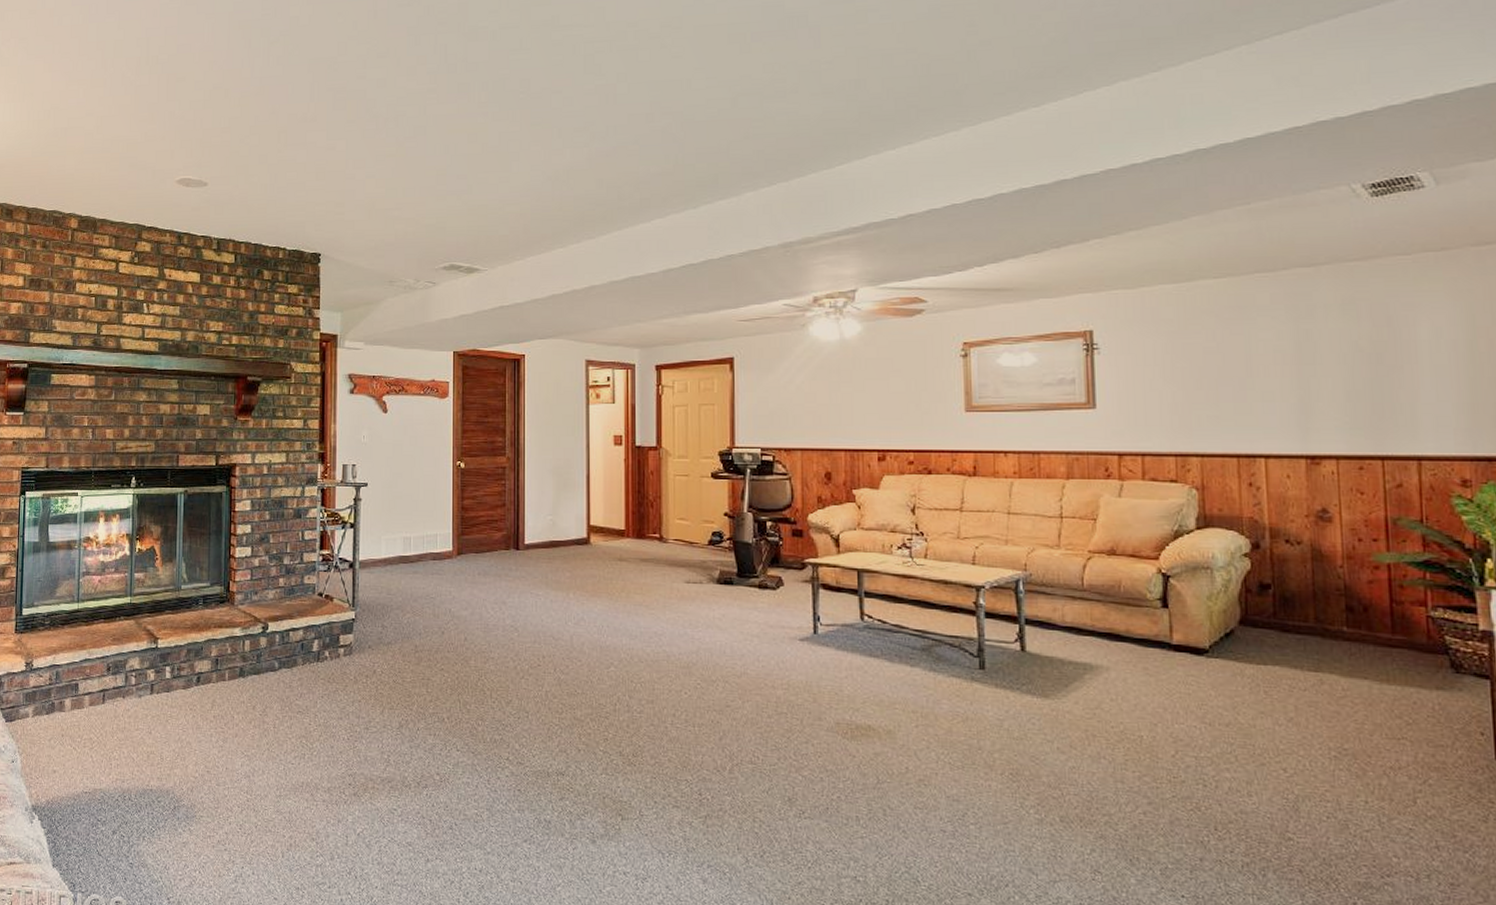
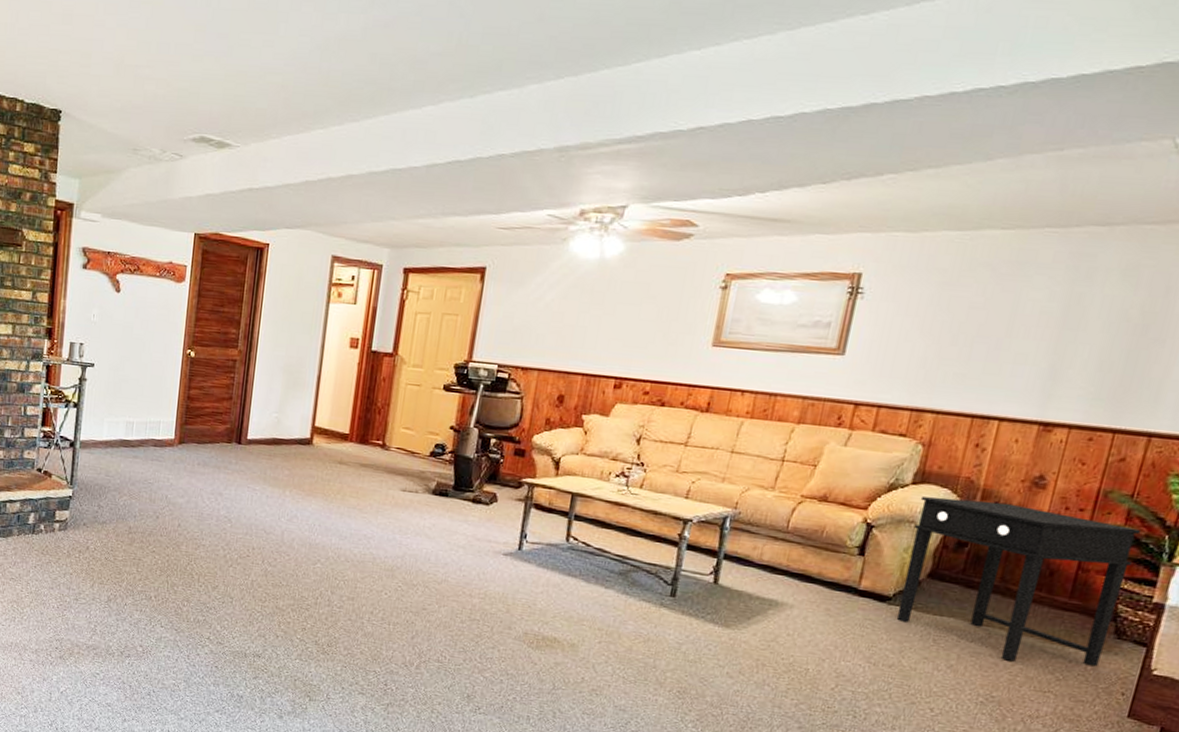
side table: none [1209,539,1445,708] -> present [896,496,1142,667]

